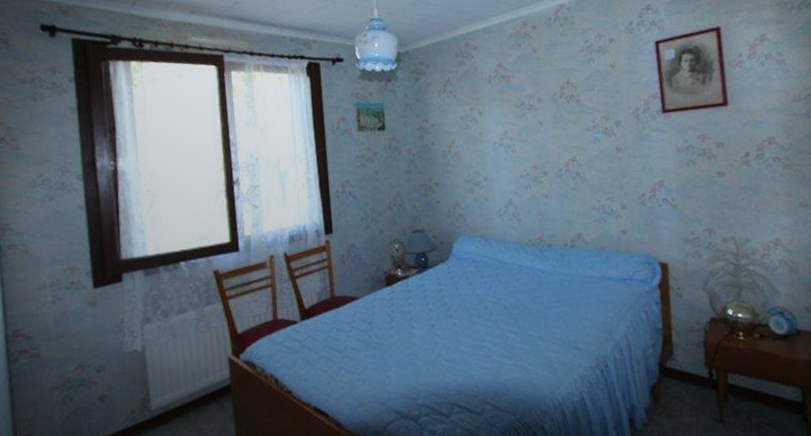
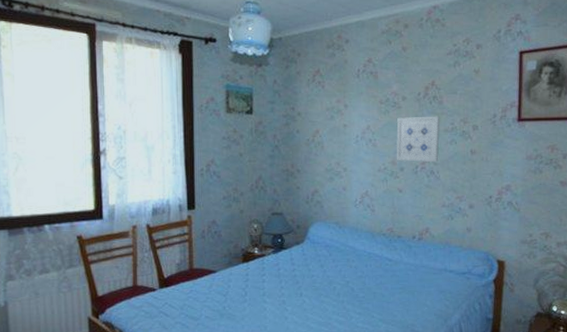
wall art: none [535,114,583,165] -> present [396,116,440,163]

